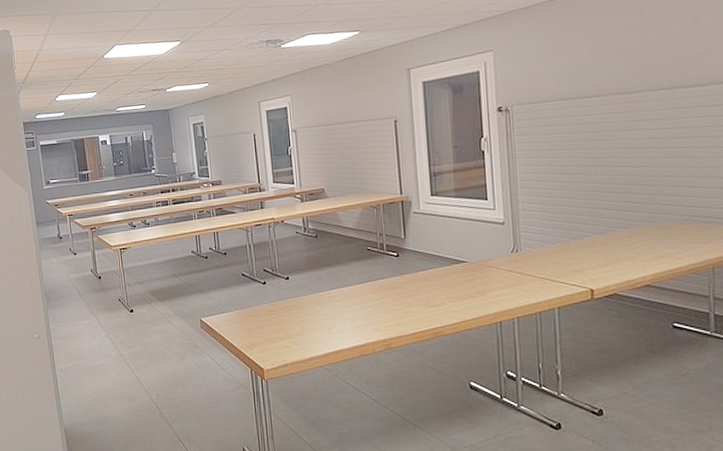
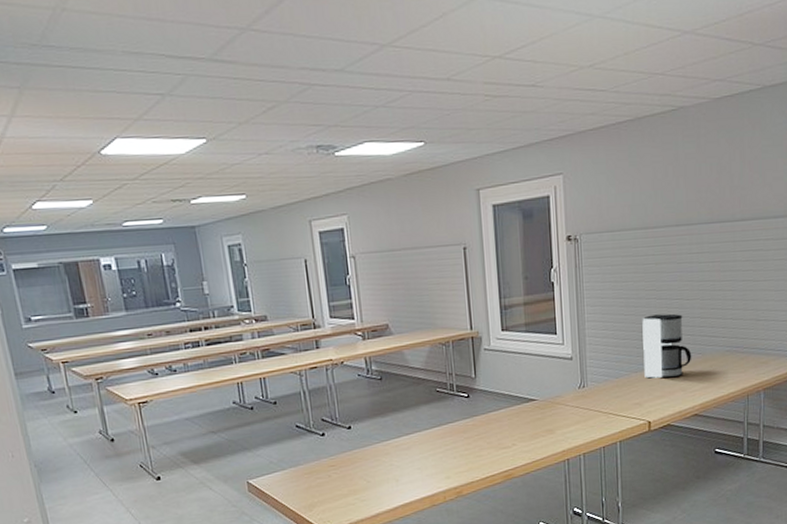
coffee maker: none [581,181,642,246] -> present [642,313,692,379]

